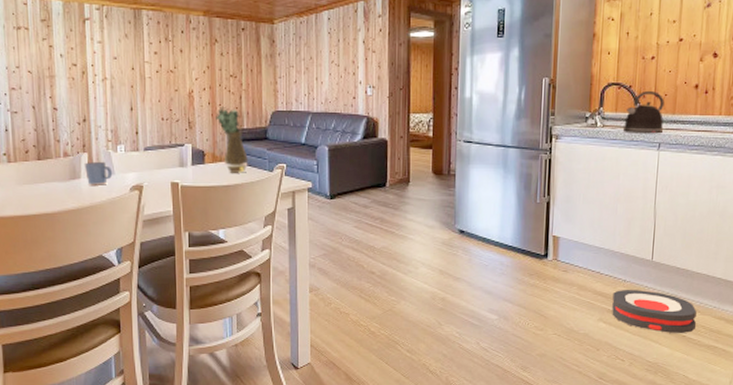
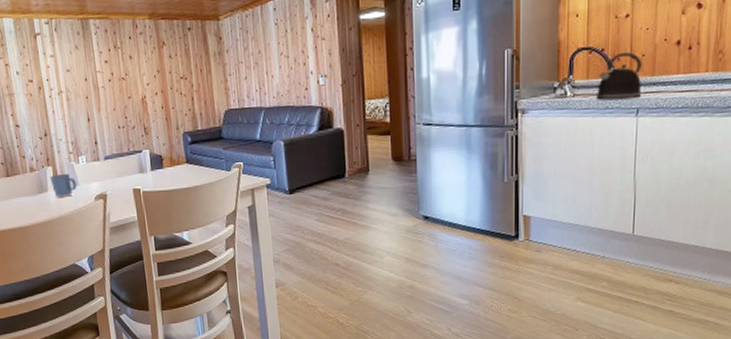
vase: present [216,106,248,173] -> none [170,109,205,175]
robot vacuum: present [612,289,697,333] -> none [590,265,685,309]

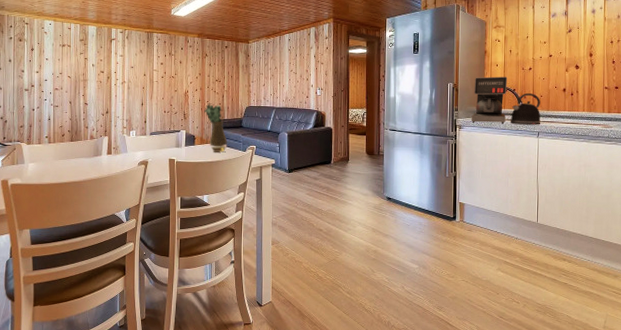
mug: present [49,173,78,198] -> none [105,142,126,161]
vase: none [170,109,205,175] -> present [204,102,227,152]
coffee maker: none [539,31,593,104] -> present [471,76,508,125]

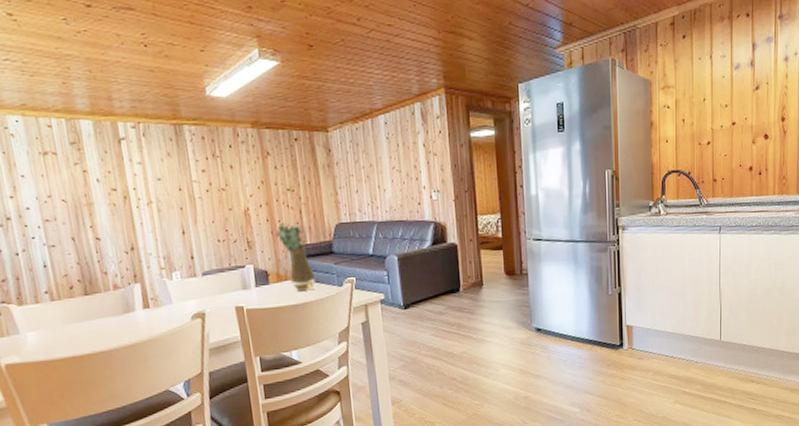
coffee maker: present [471,76,508,125] -> none [637,156,681,222]
kettle: present [510,92,541,125] -> none [685,175,723,220]

